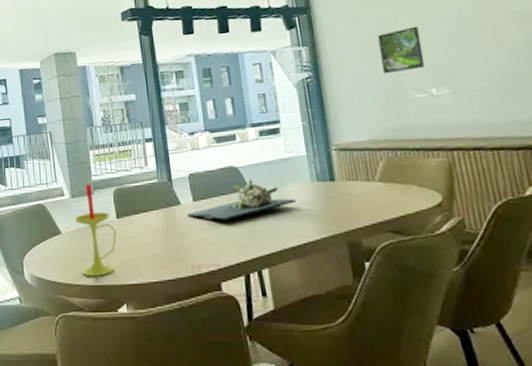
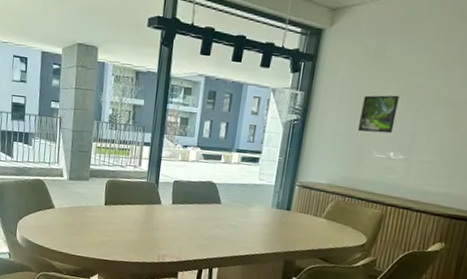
candle: present [74,183,117,277] -> none [67,170,102,249]
flower arrangement: present [187,178,296,220] -> none [164,195,255,225]

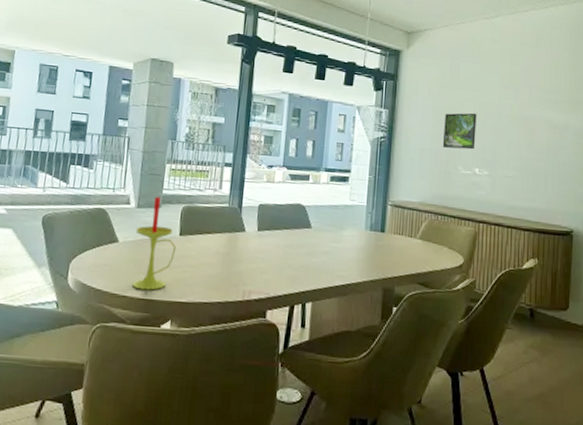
candle: none [67,170,102,249] -> present [132,196,177,291]

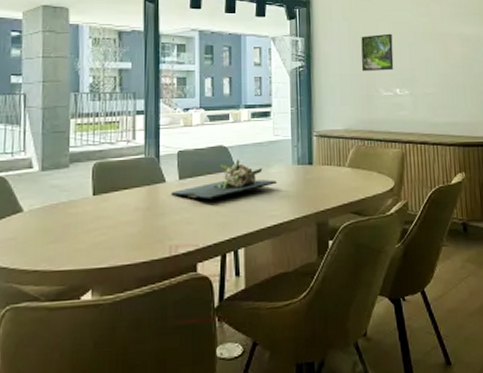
candle: present [132,196,177,291] -> none [42,155,91,261]
flower arrangement: none [249,218,349,253] -> present [171,159,277,200]

